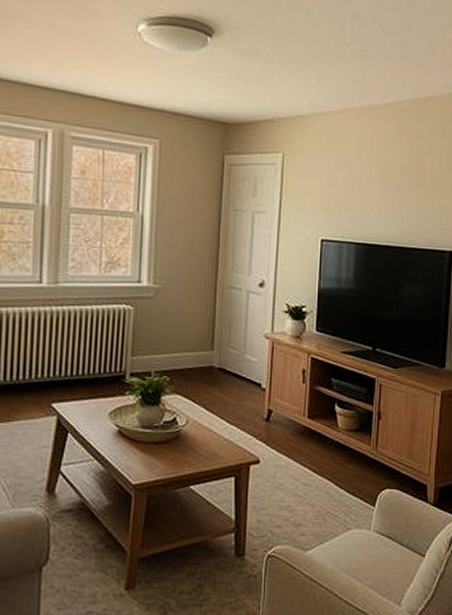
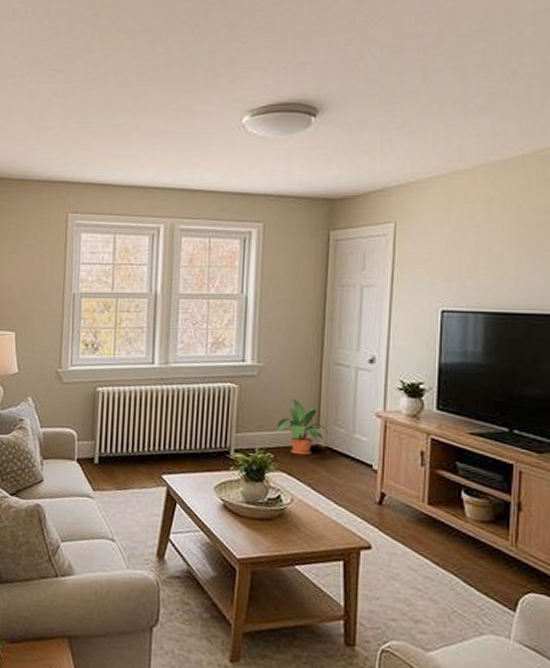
potted plant: none [172,322,222,377] -> present [277,399,328,455]

